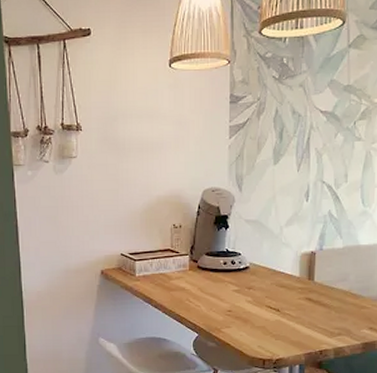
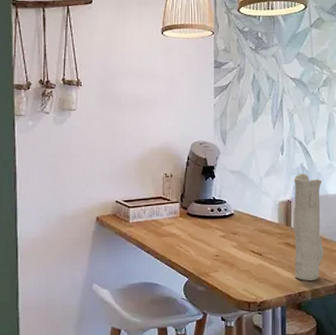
vase: none [316,221,353,338] -> present [293,173,324,281]

